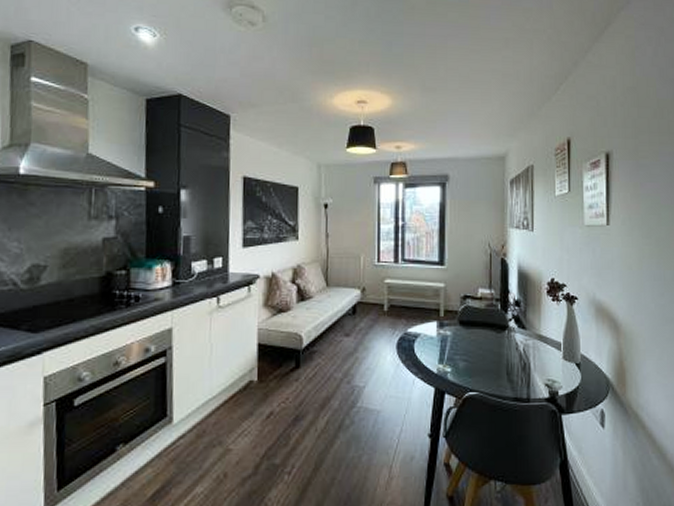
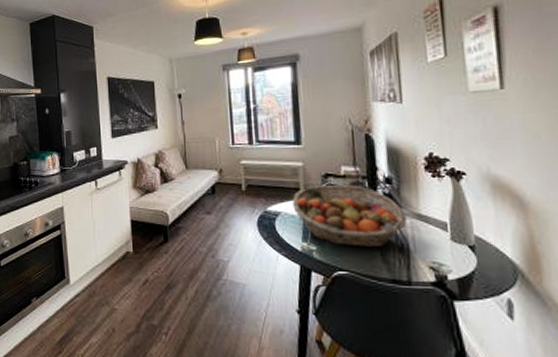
fruit basket: none [432,307,530,368] -> present [292,185,407,248]

